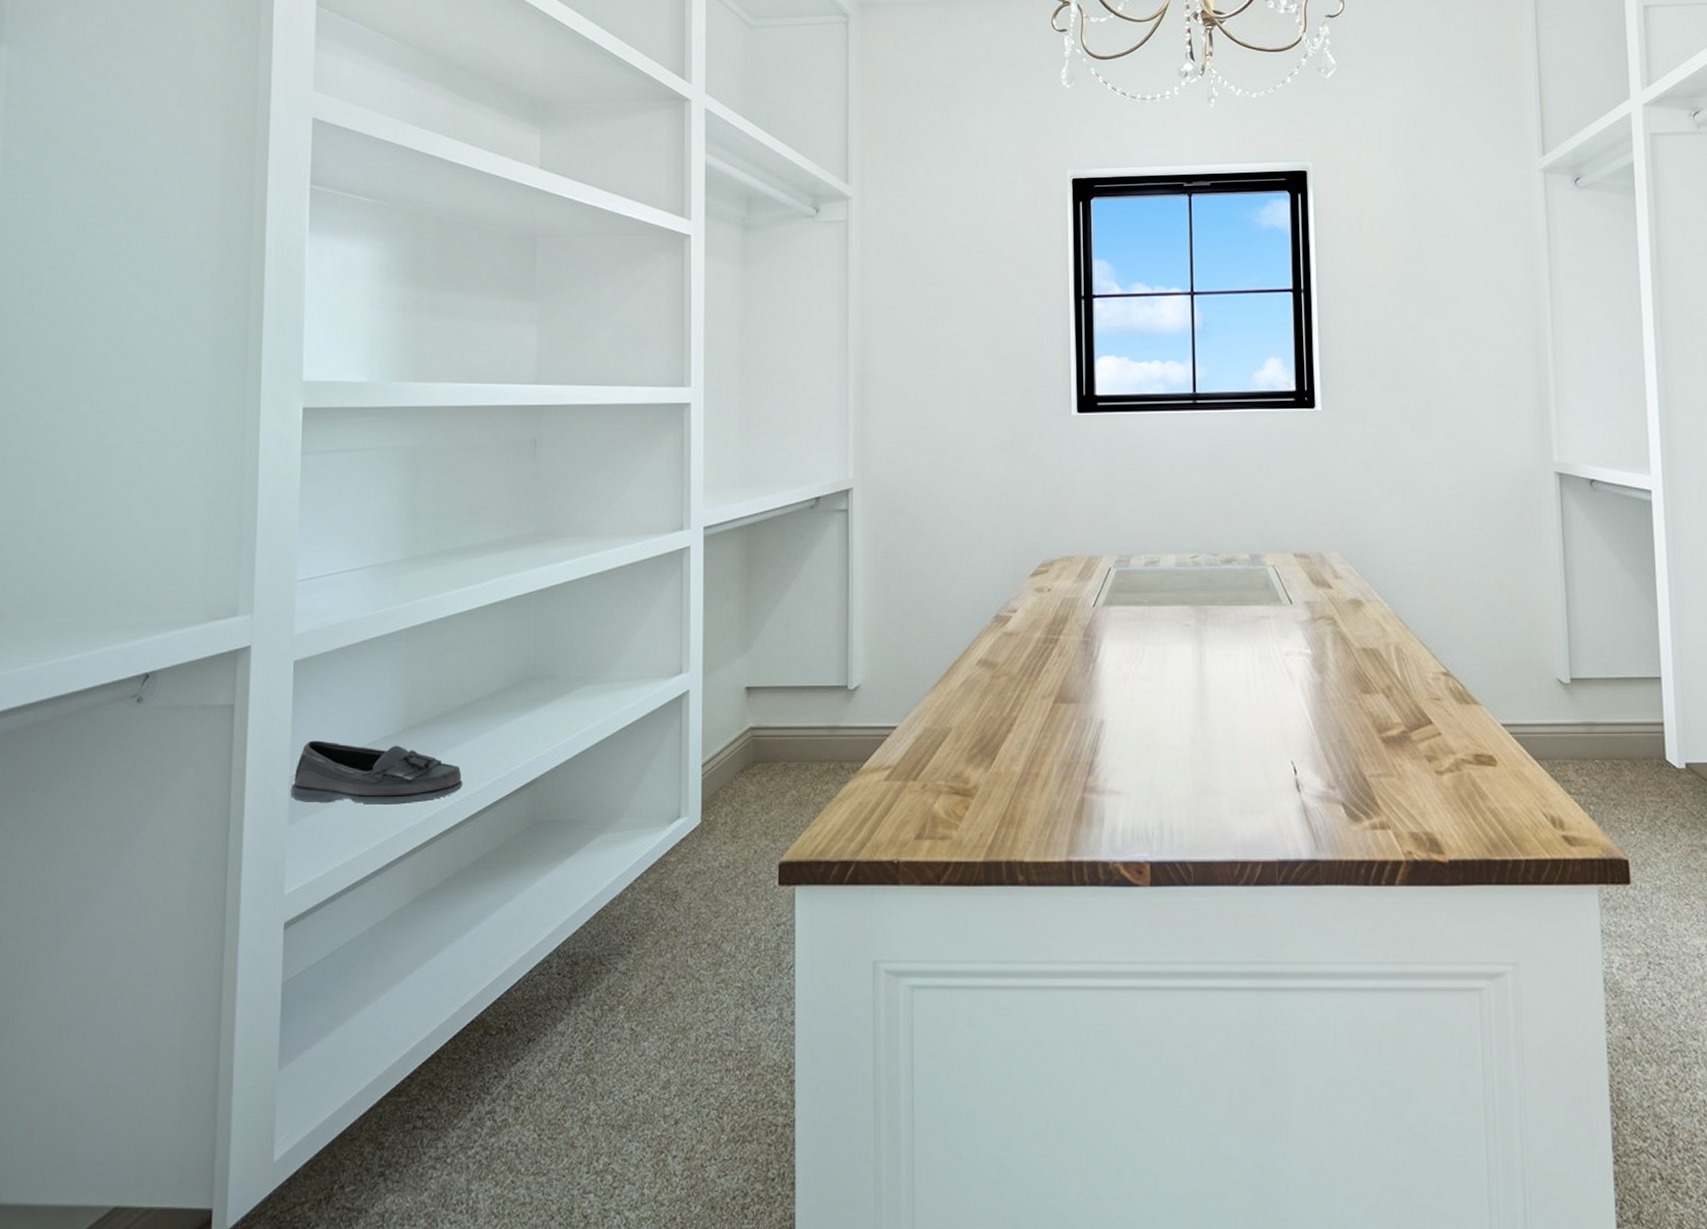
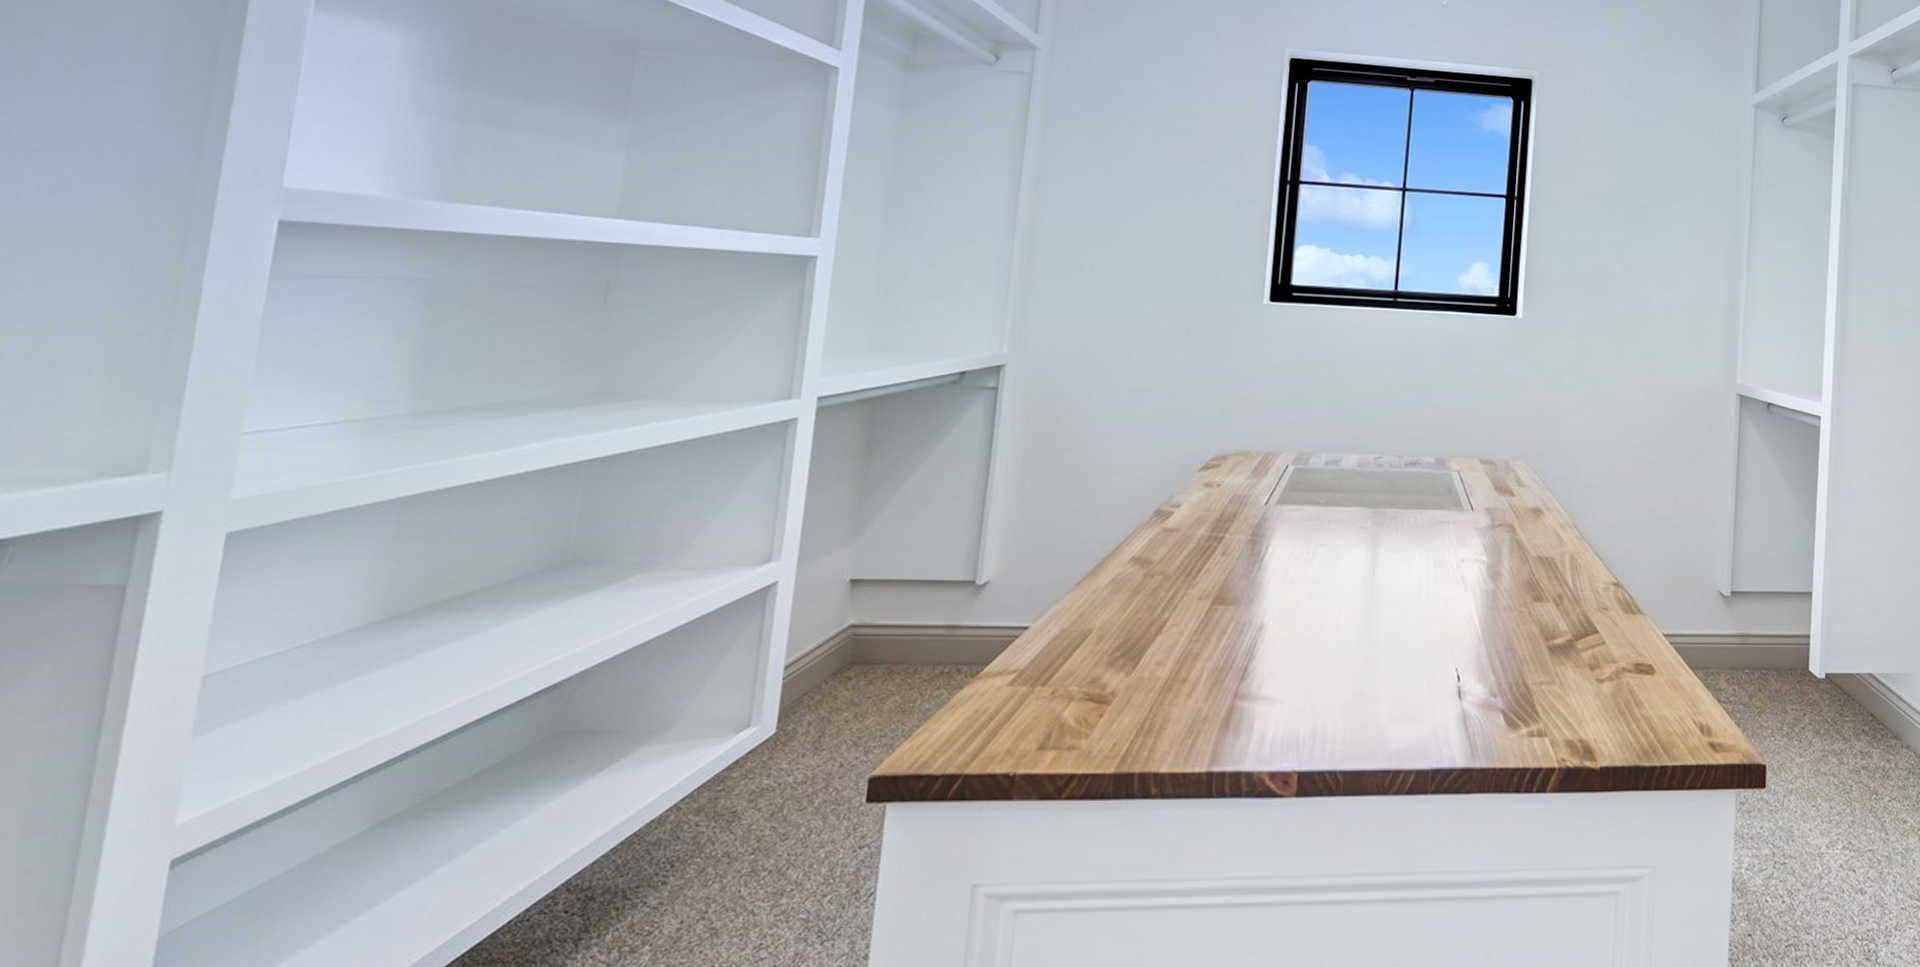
loafer: present [291,740,463,805] -> none [201,632,459,712]

